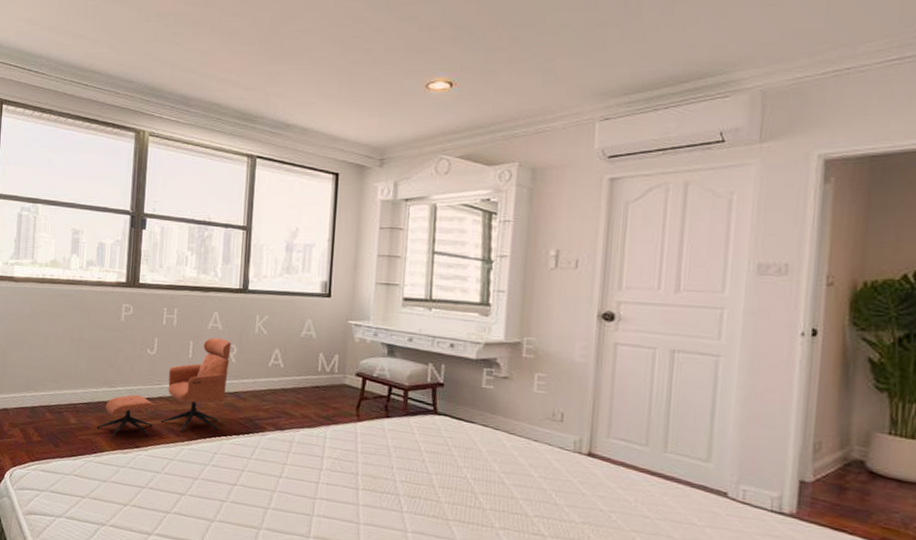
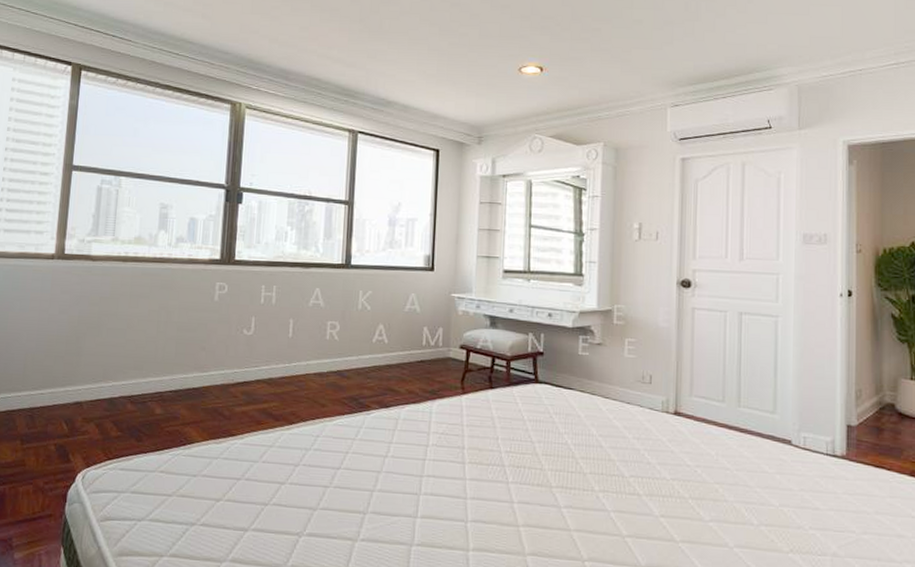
lounge chair: present [97,338,231,437] -> none [186,315,334,426]

